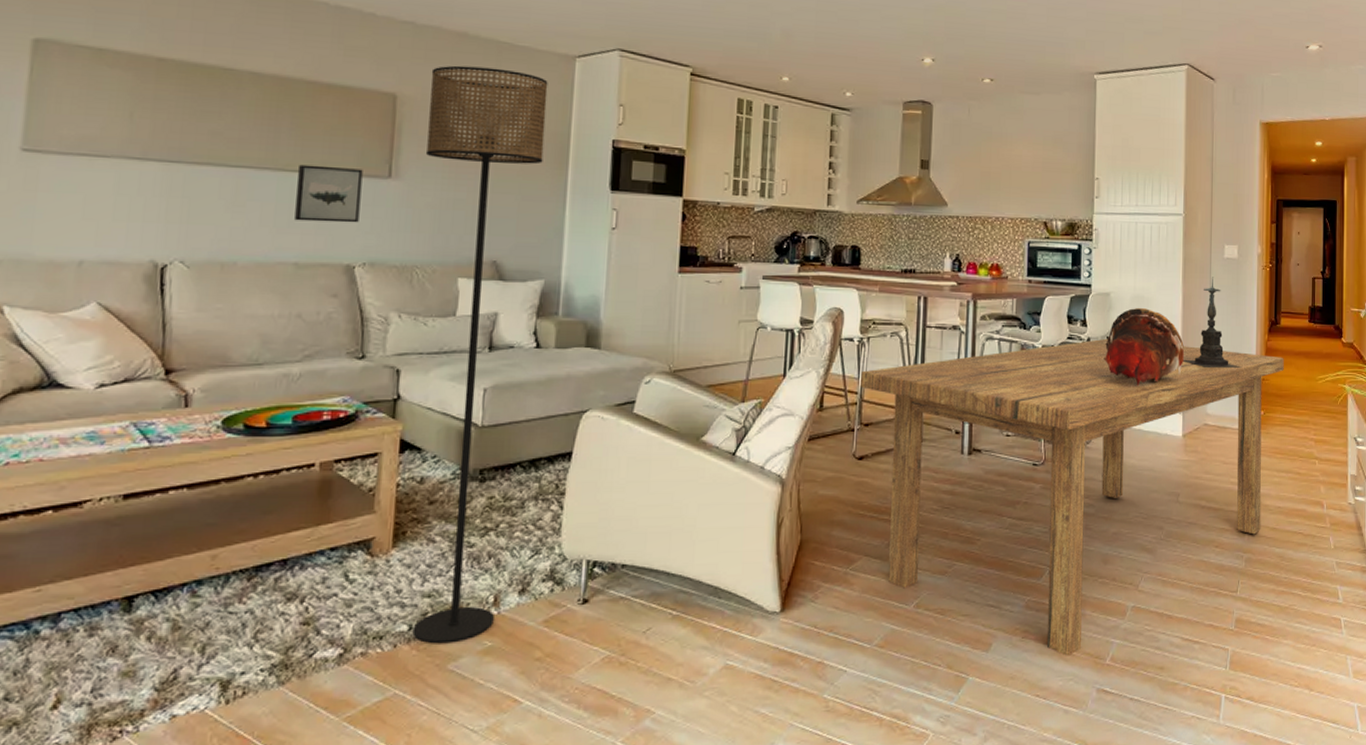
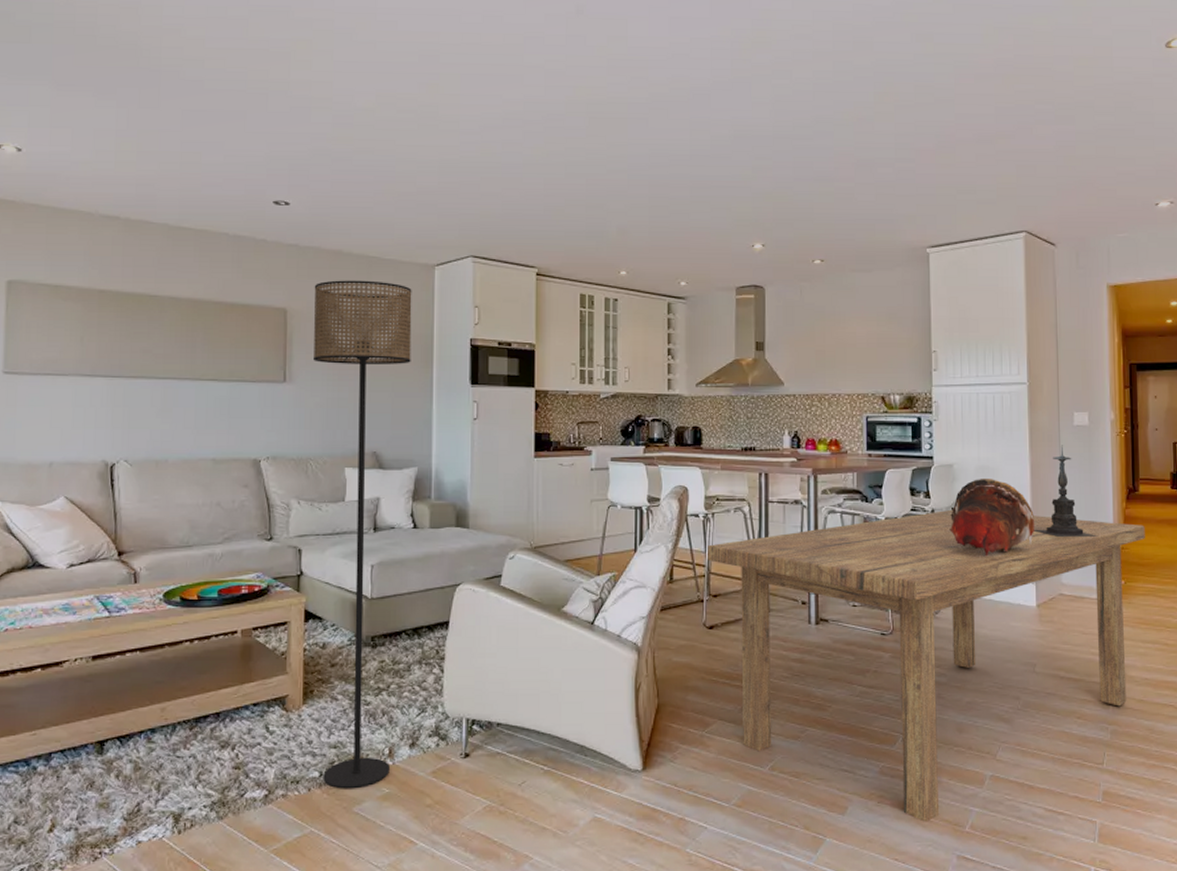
wall art: present [295,164,363,223] -> none [211,374,263,423]

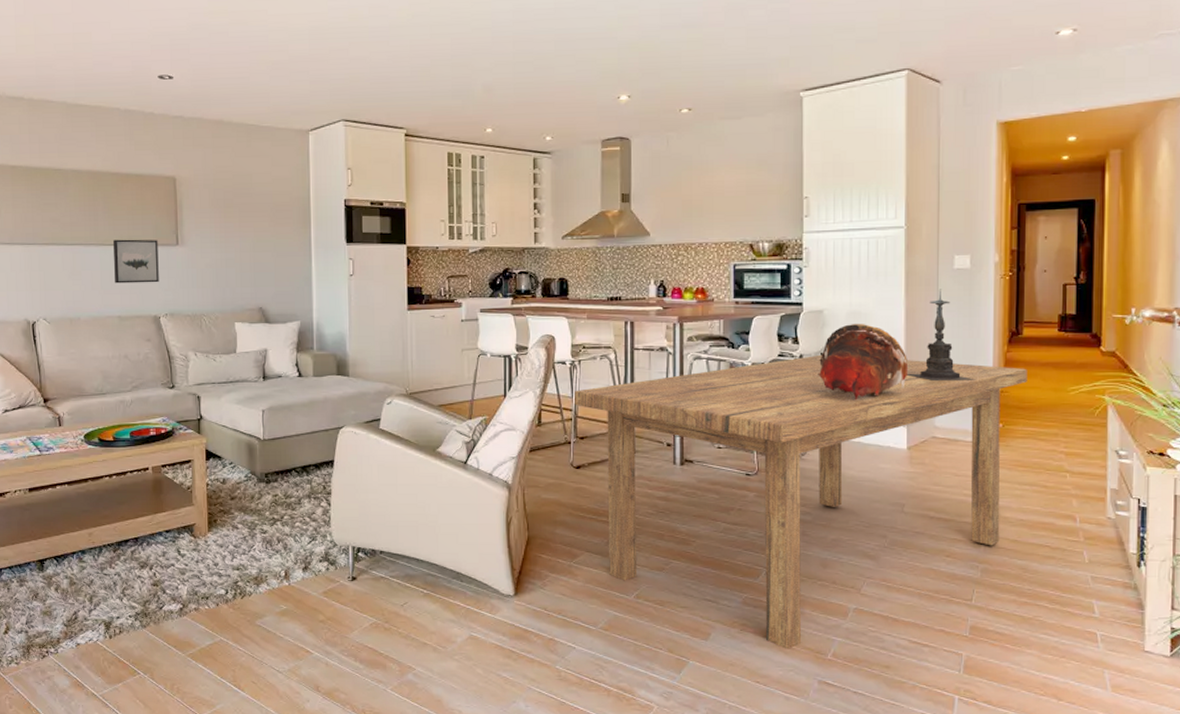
wall art: none [211,374,263,423] -> present [113,239,159,284]
floor lamp: present [314,280,412,789] -> none [199,147,290,605]

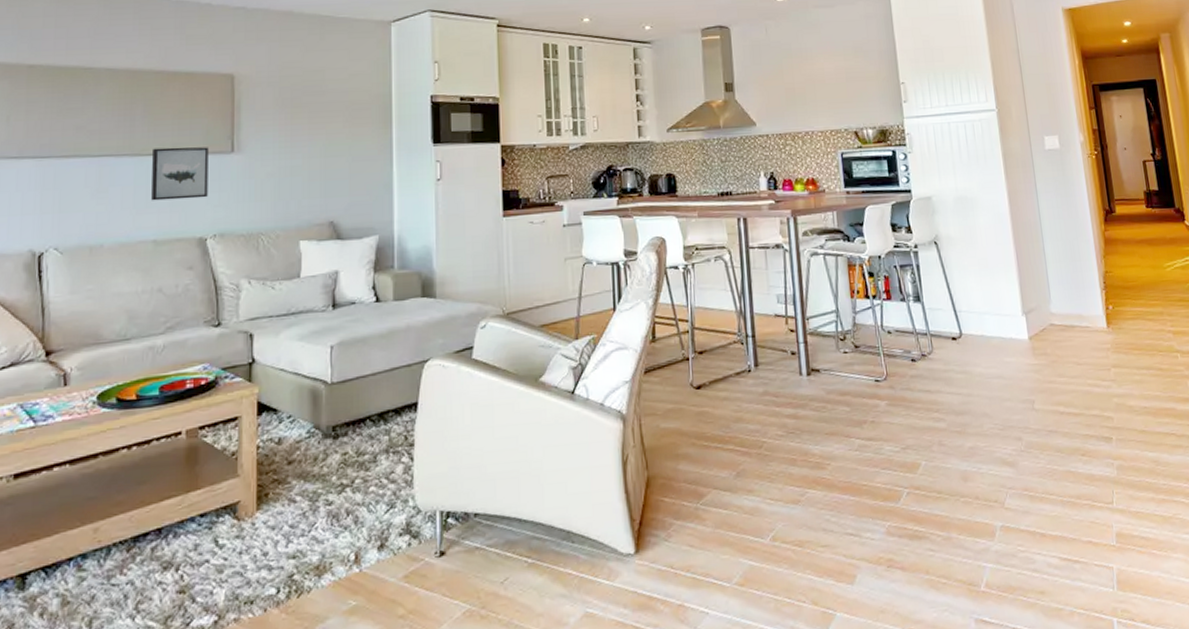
dining table: present [574,354,1027,649] -> none [690,243,1129,585]
decorative bowl: present [818,324,909,401] -> none [933,209,1020,290]
candle holder: present [907,289,976,382] -> none [1018,170,1081,266]

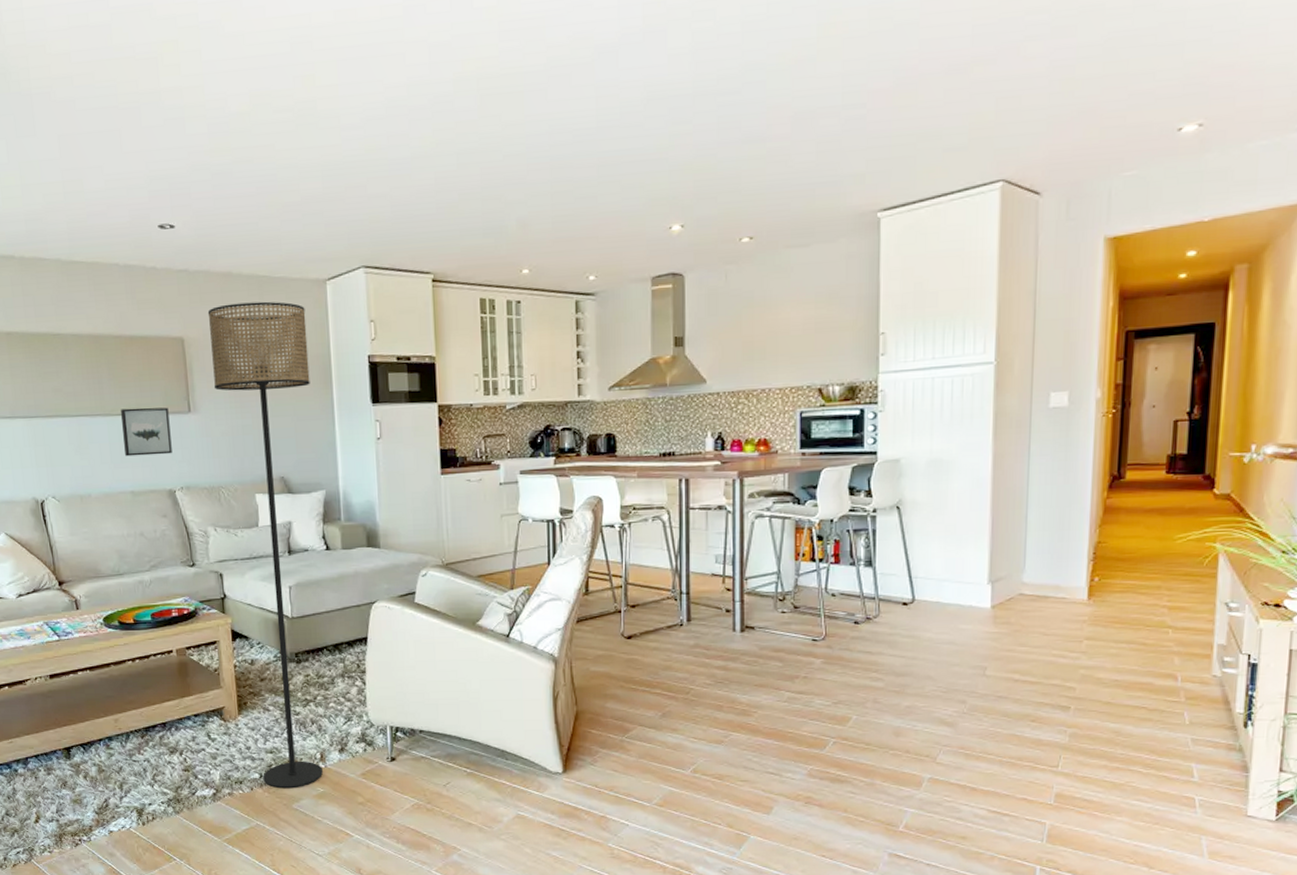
floor lamp: none [263,40,369,606] -> present [207,301,323,789]

